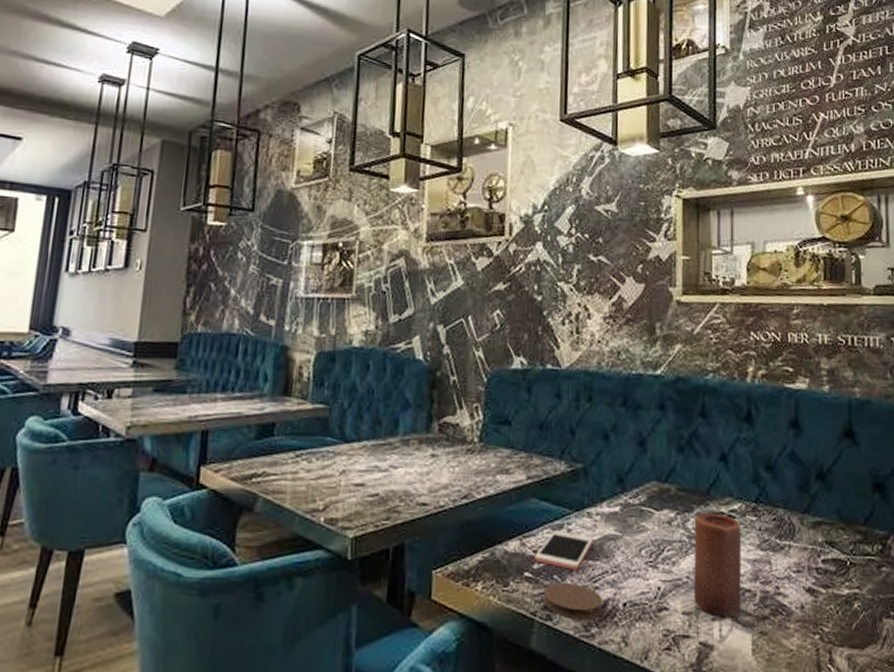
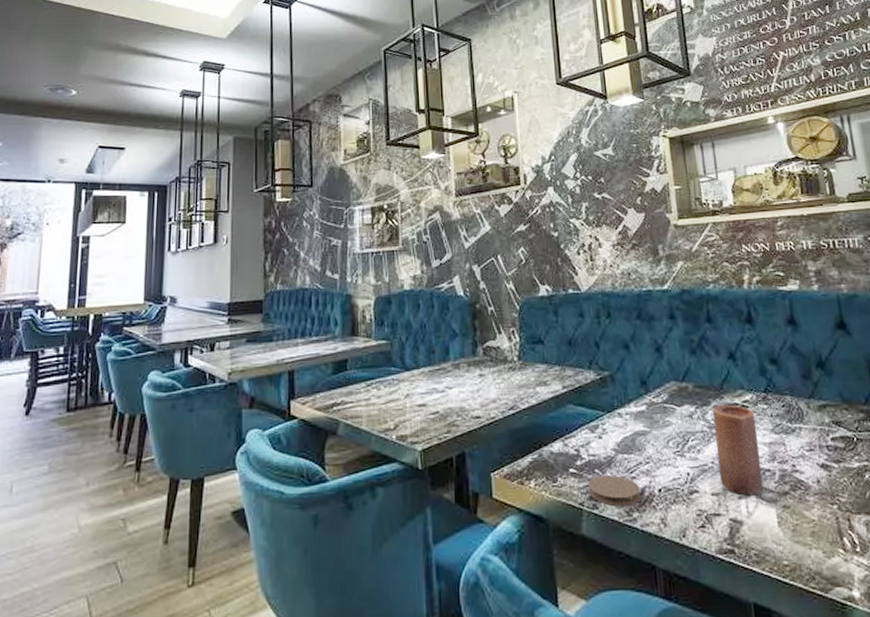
cell phone: present [534,530,594,570] -> none [576,430,627,464]

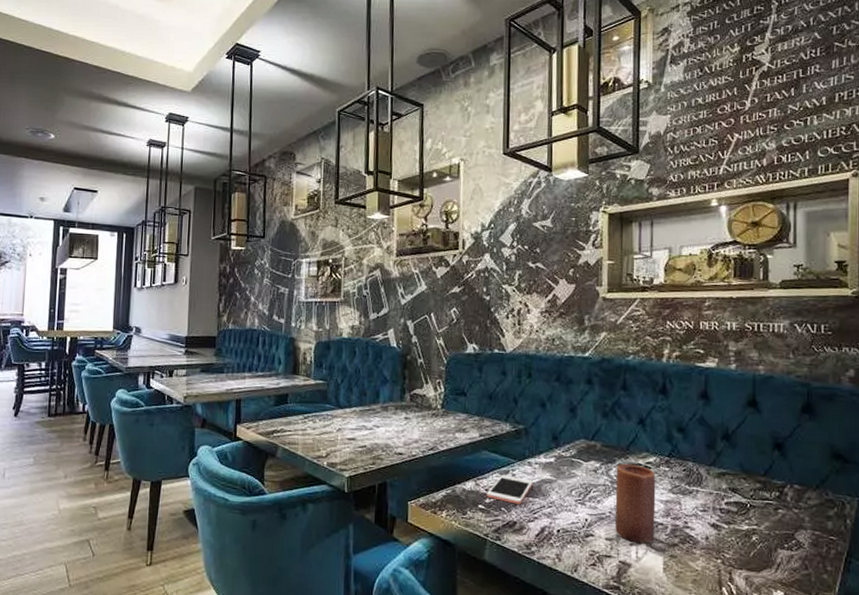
cell phone: none [576,430,627,464] -> present [486,475,534,505]
coaster: present [588,475,641,507] -> none [494,513,541,541]

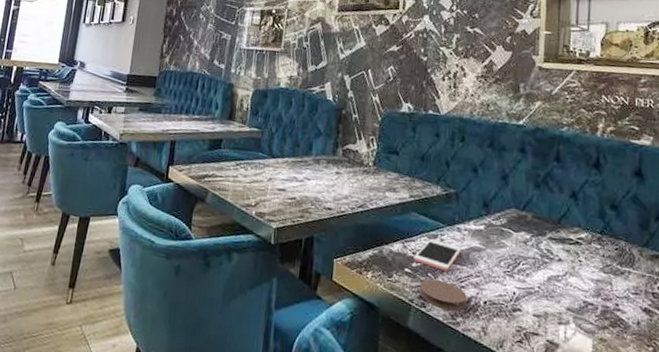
coaster: none [494,513,541,541] -> present [419,279,467,310]
candle: present [615,463,656,544] -> none [544,237,587,324]

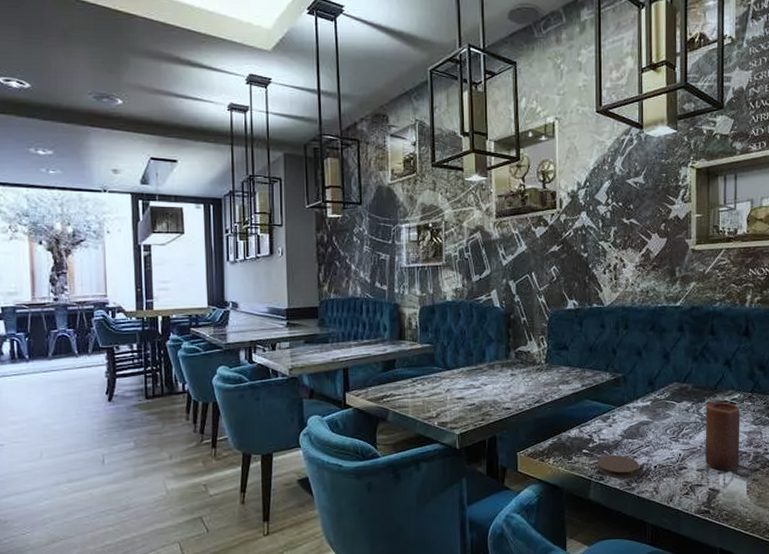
cell phone: present [413,239,462,271] -> none [590,420,633,446]
candle: none [544,237,587,324] -> present [705,401,740,471]

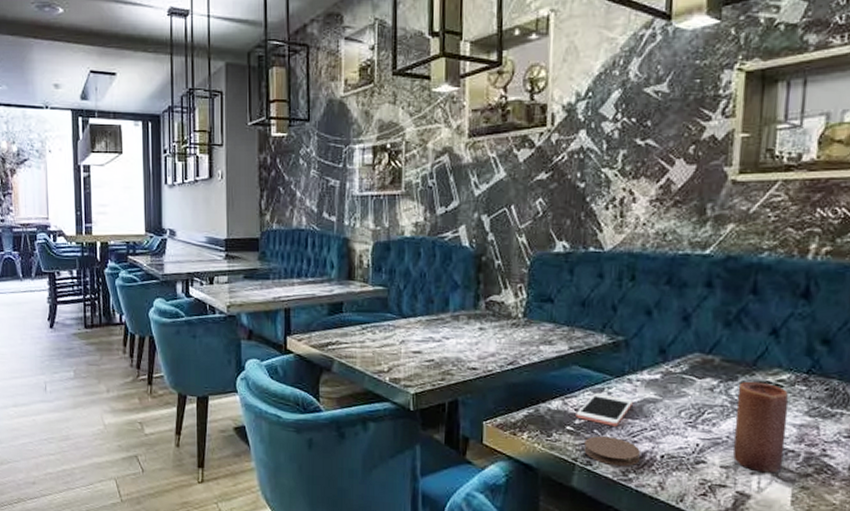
cell phone: none [590,420,633,446] -> present [576,393,634,426]

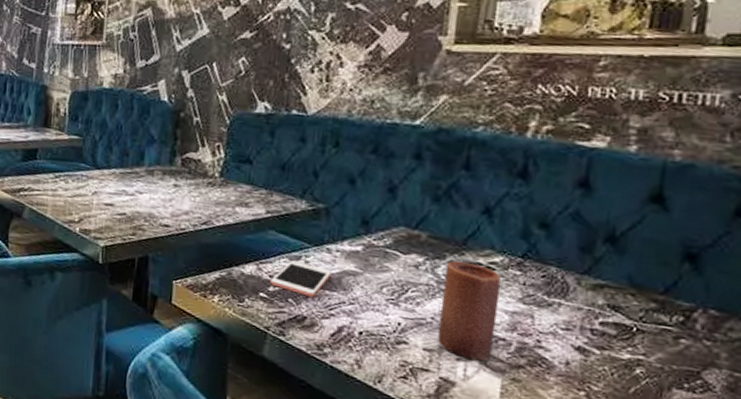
coaster: present [584,436,641,467] -> none [277,305,338,340]

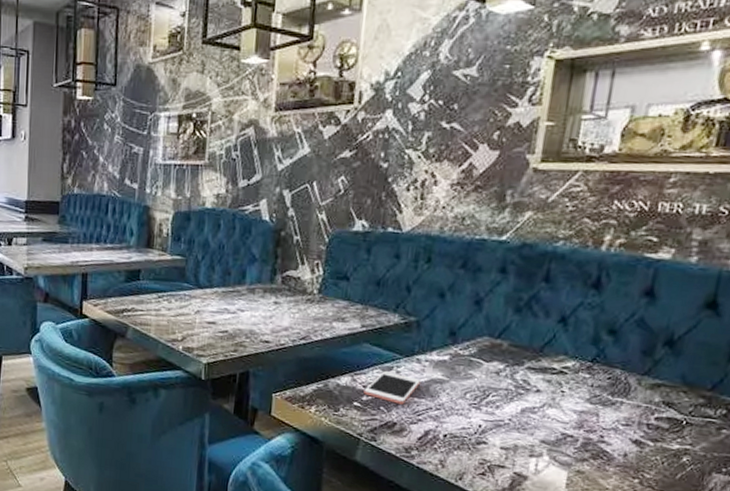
candle: present [438,260,501,361] -> none [514,366,572,457]

